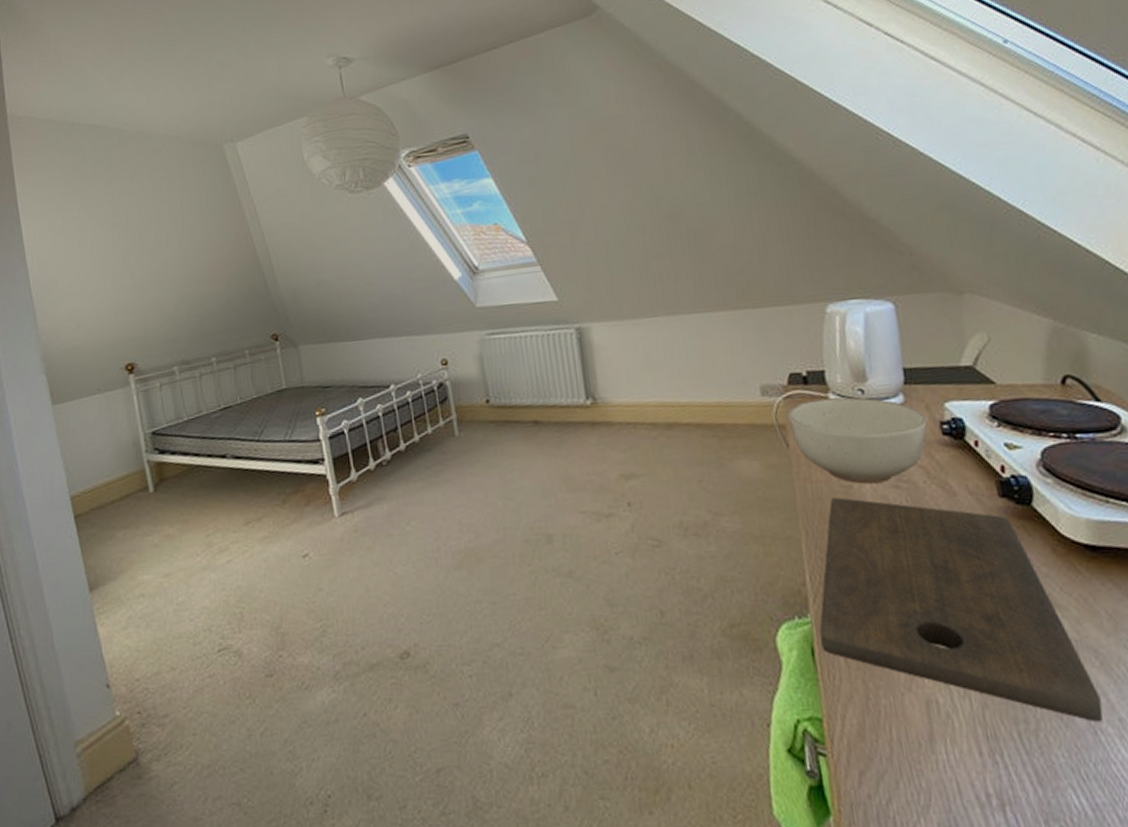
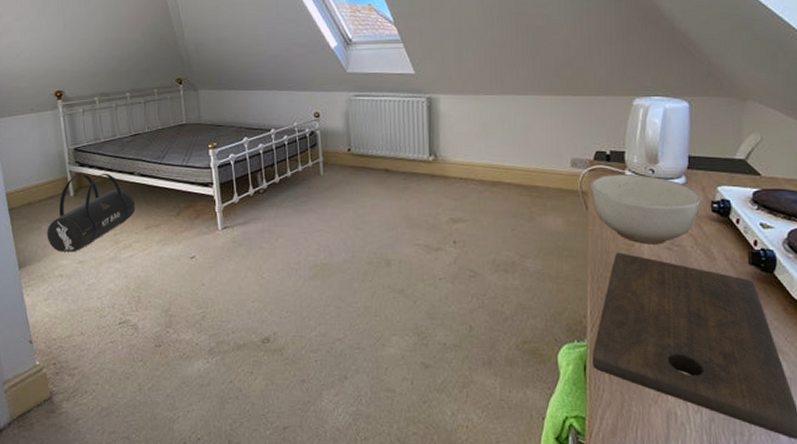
duffel bag: none [122,460,231,565] -> present [47,174,136,252]

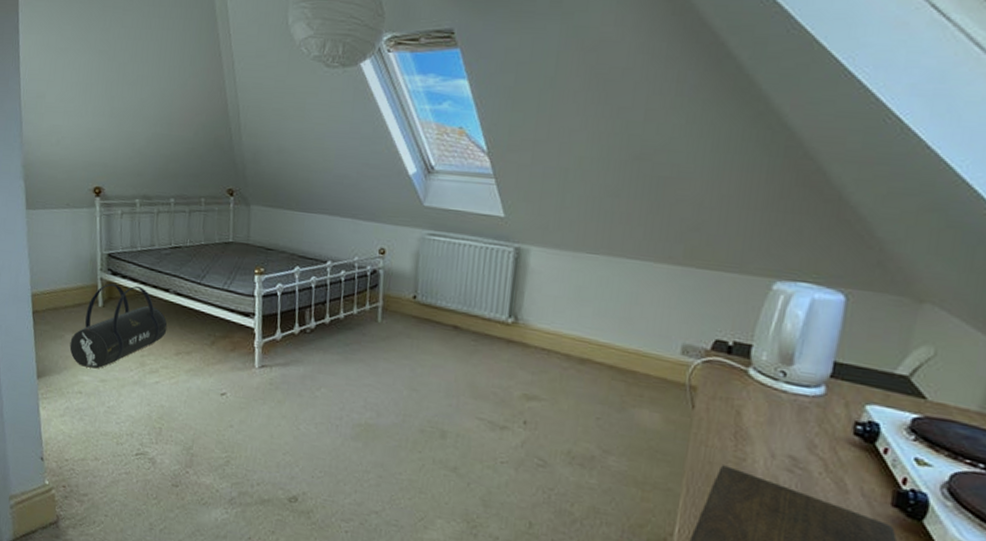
bowl: present [591,174,701,245] -> none [701,369,843,464]

